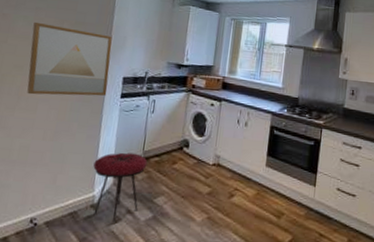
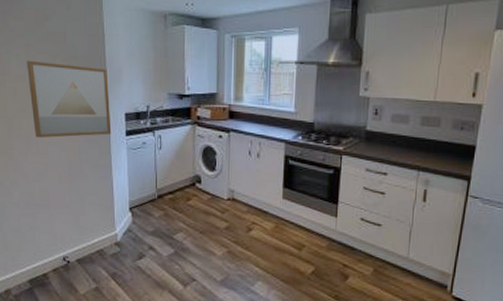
stool: present [93,152,148,222] -> none [111,191,162,258]

